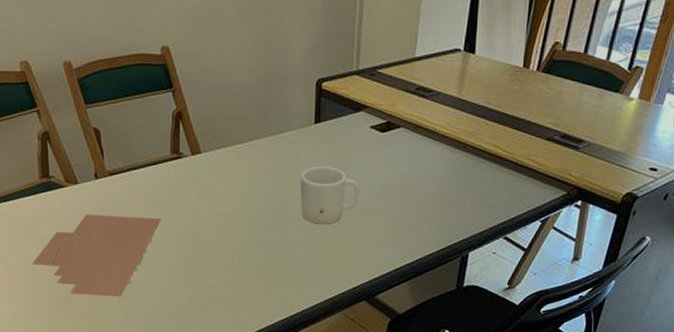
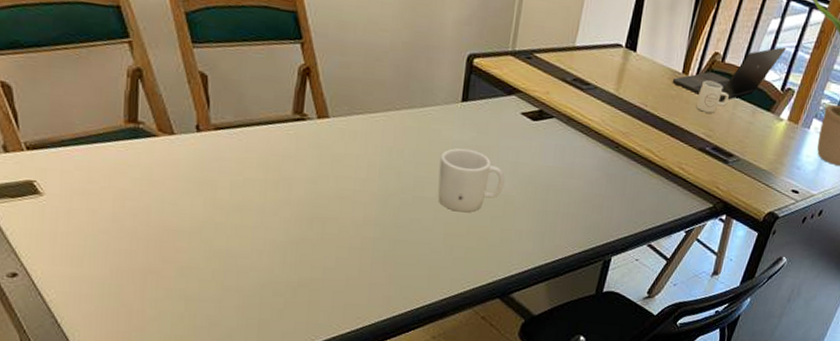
papers: present [32,214,162,297] -> none [105,172,275,272]
laptop: none [514,26,630,90] -> present [672,47,786,102]
mug: none [540,71,573,102] -> present [696,80,729,113]

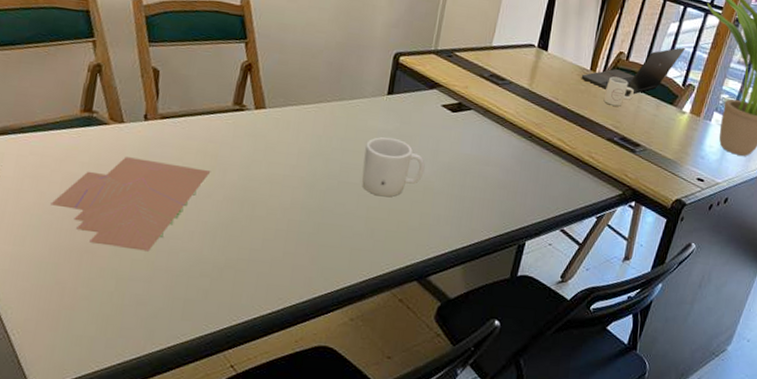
papers: none [105,172,275,272] -> present [50,157,211,252]

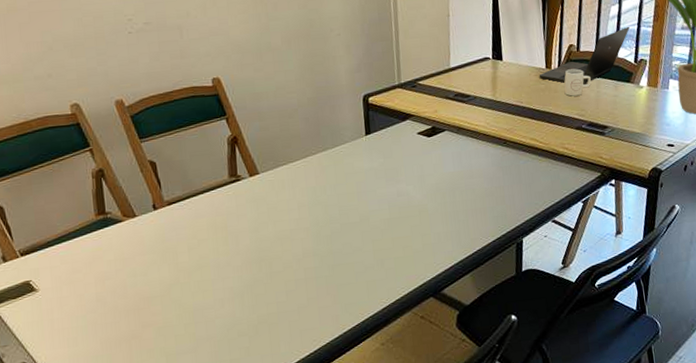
papers: present [50,157,211,252] -> none [91,241,225,330]
mug: present [362,136,425,197] -> none [357,173,416,229]

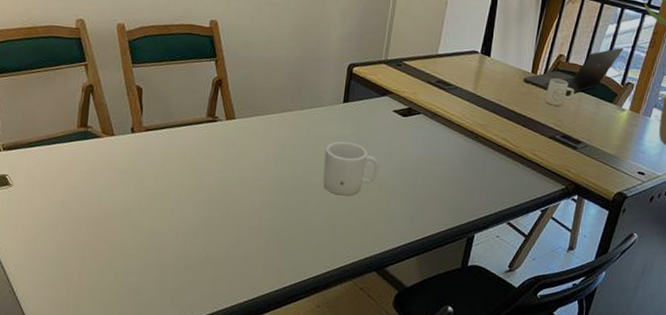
mug: none [357,173,416,229] -> present [323,141,380,196]

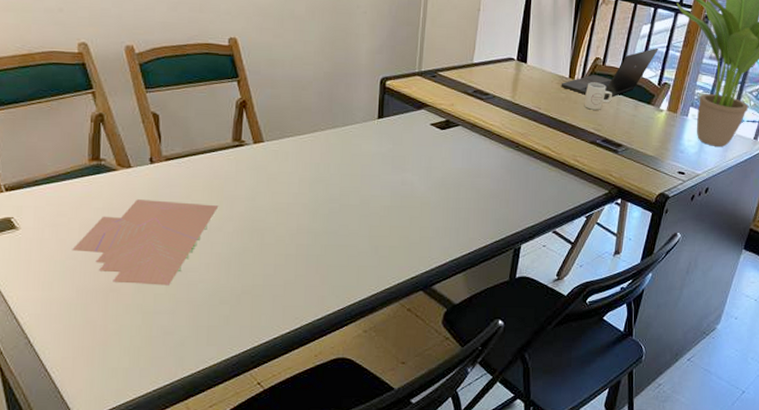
papers: none [56,165,190,248] -> present [72,199,219,286]
mug: present [323,141,380,196] -> none [361,158,420,215]

